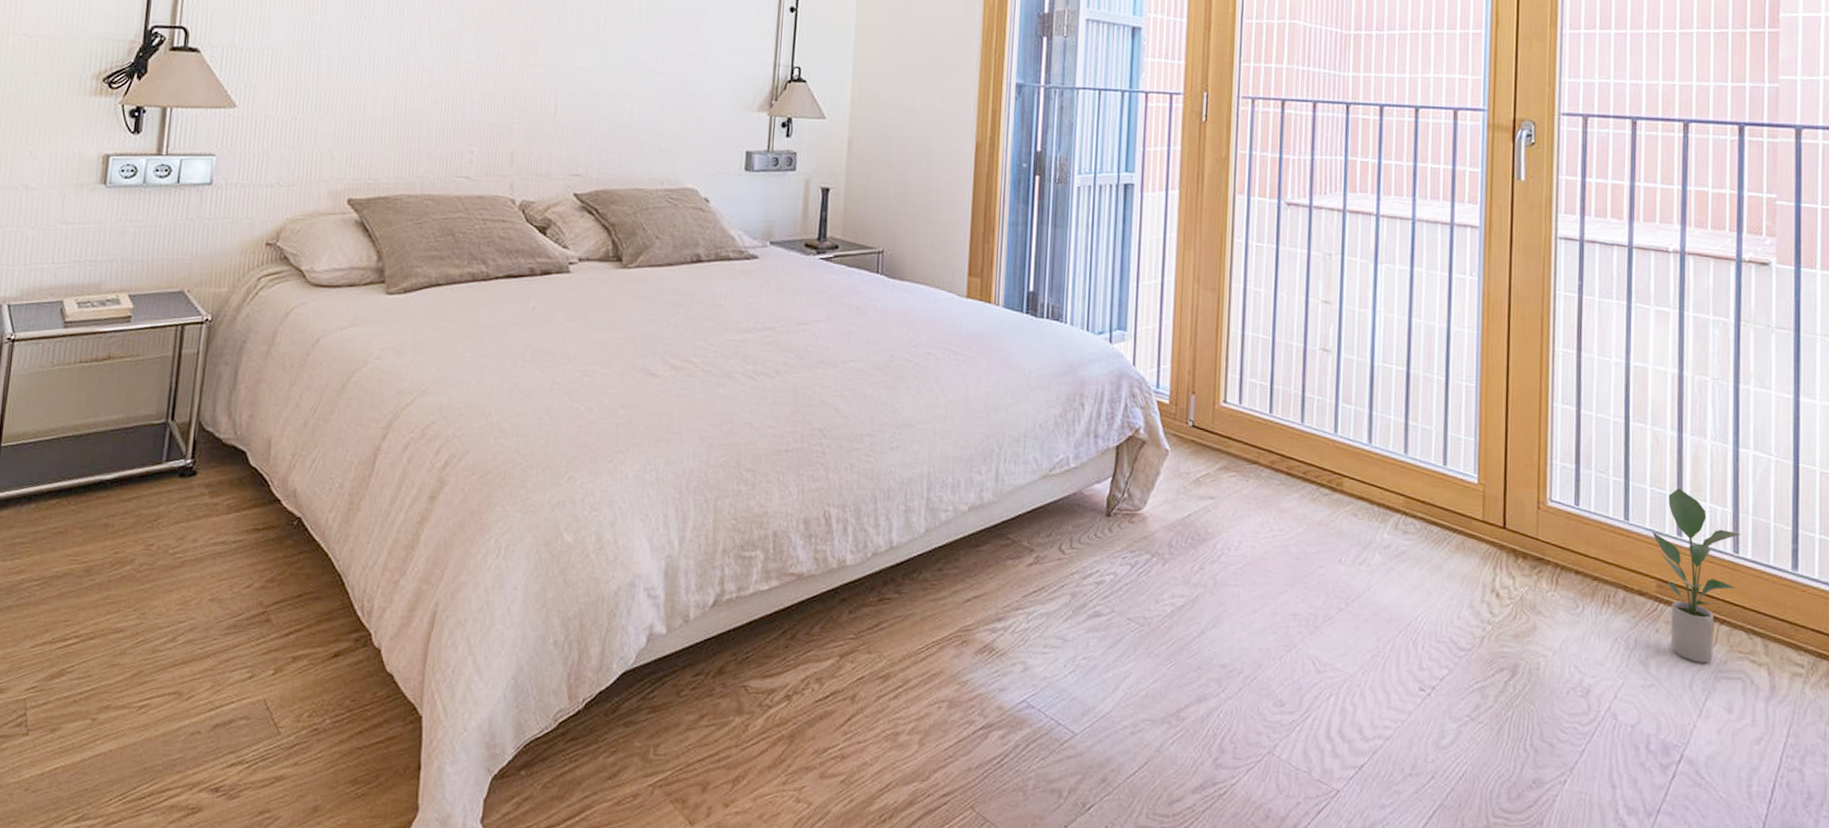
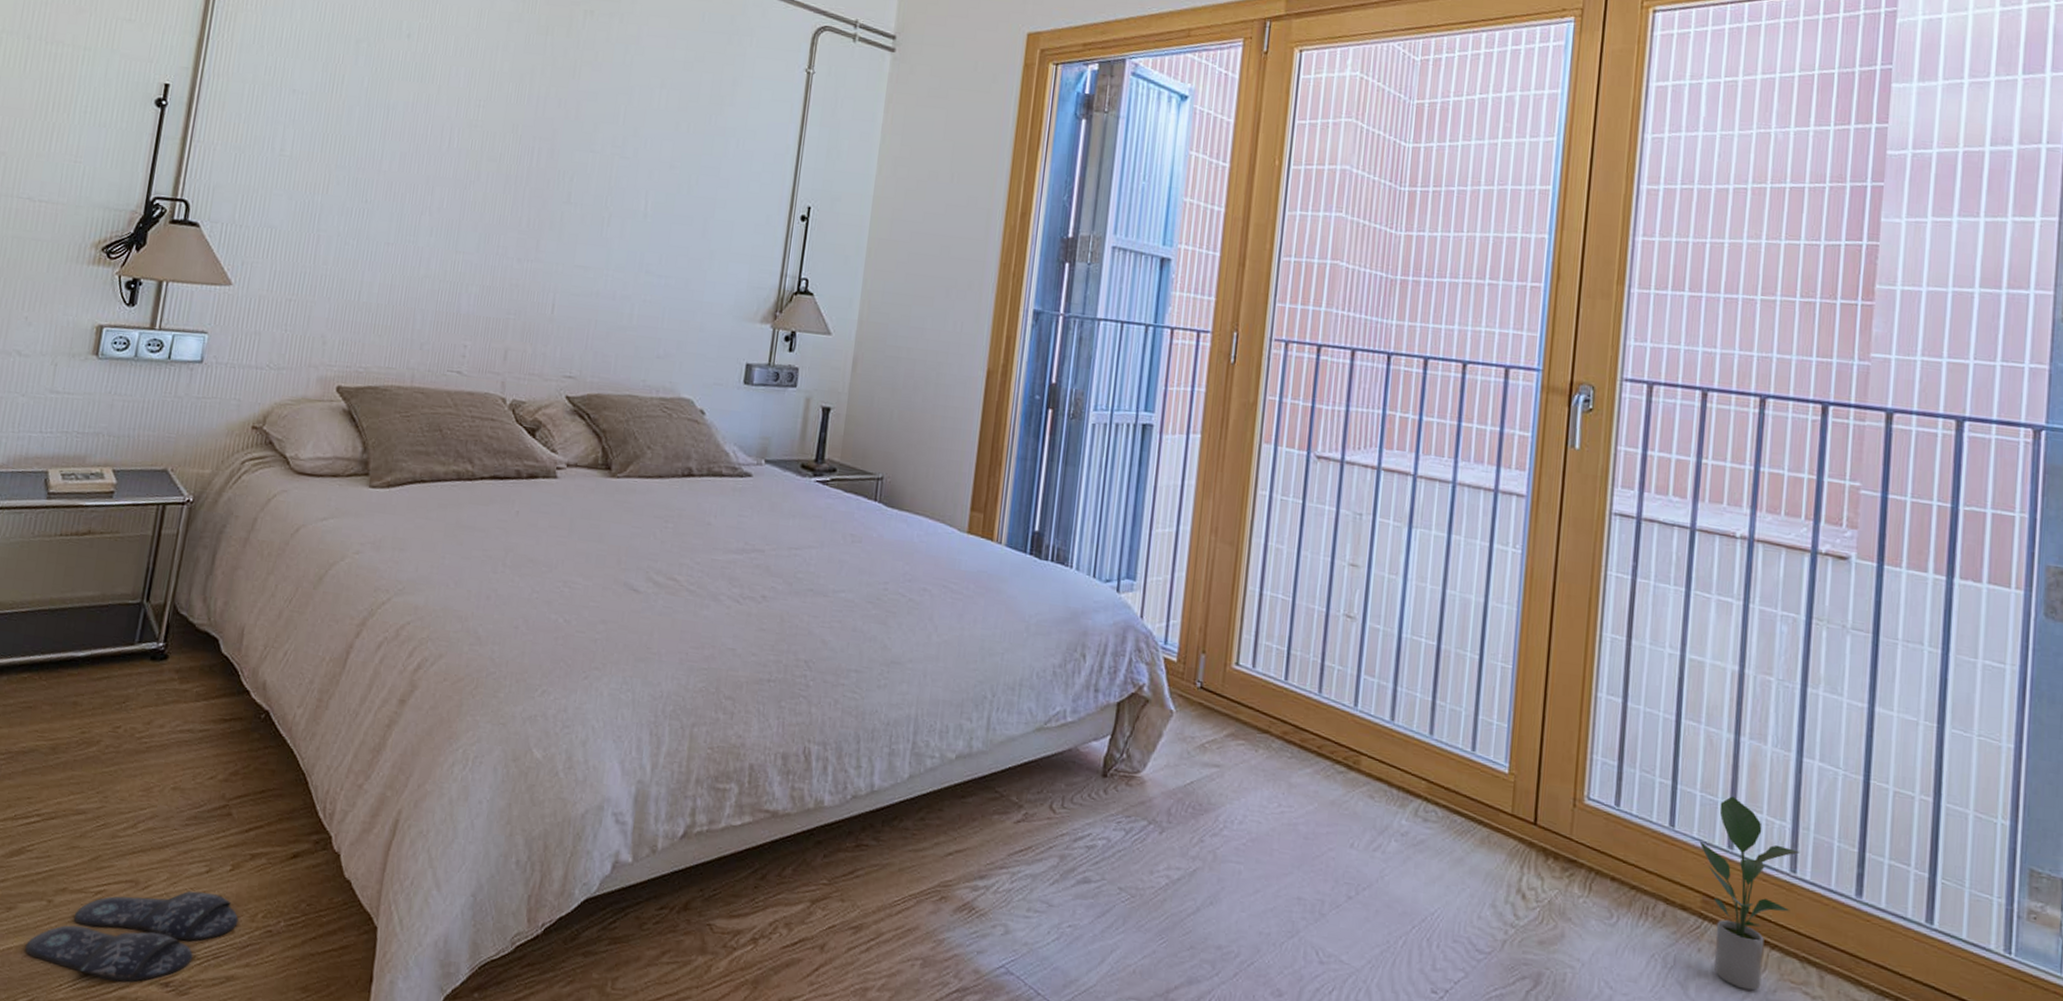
slippers: none [72,697,284,791] -> present [25,890,239,982]

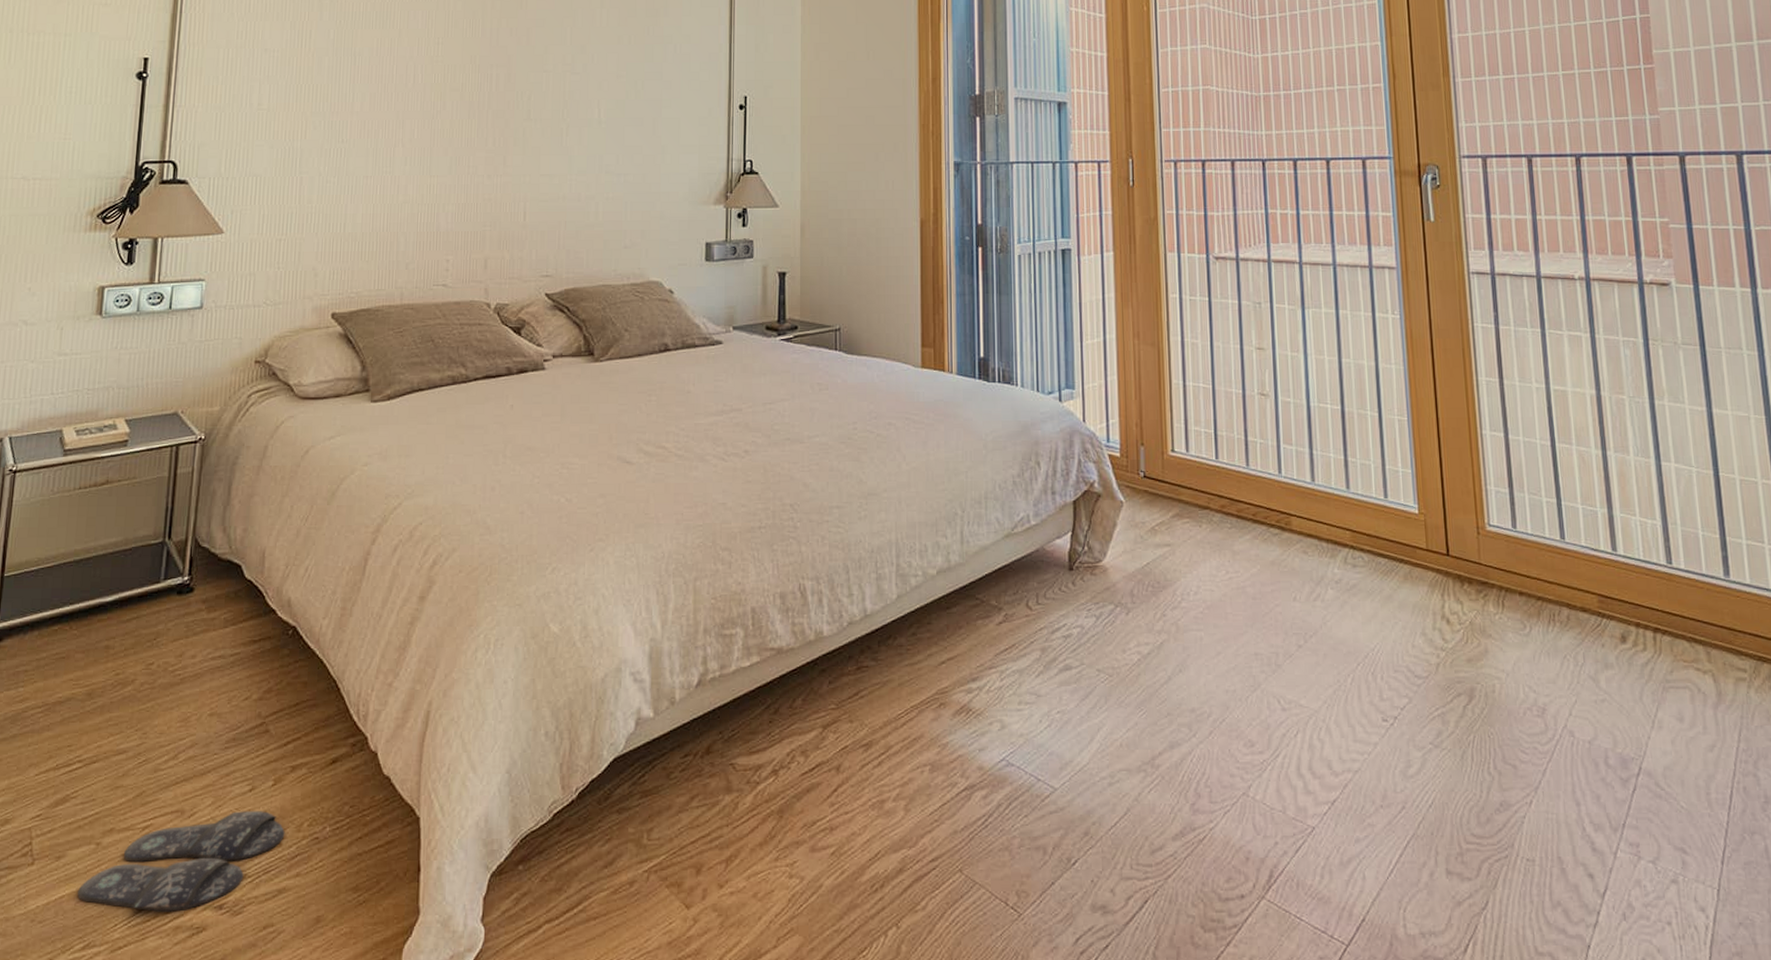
potted plant: present [1699,796,1800,991] -> none [1588,505,1673,674]

